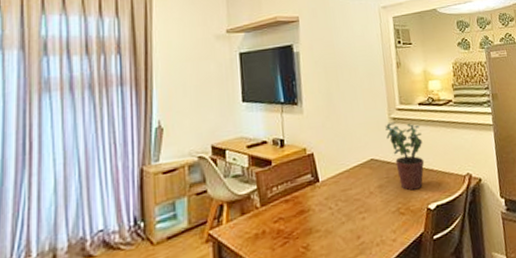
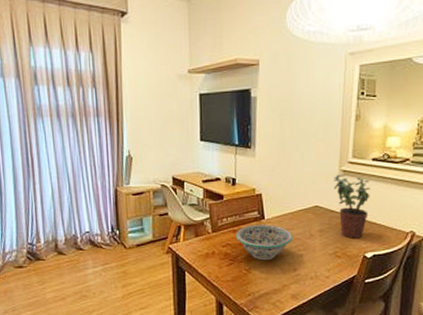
decorative bowl: none [288,187,352,233] -> present [235,224,293,261]

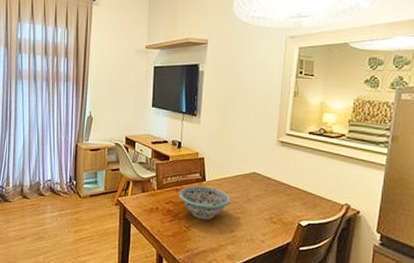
potted plant: present [334,174,370,238] -> none [272,145,306,206]

